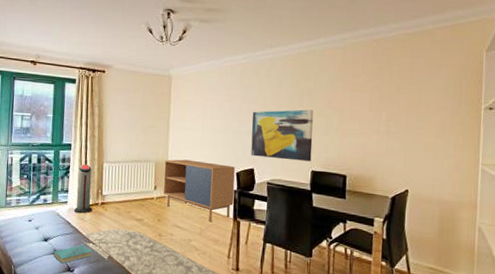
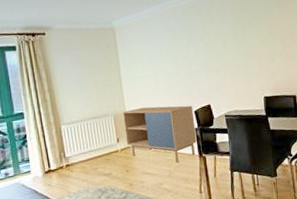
air purifier: present [73,164,93,214] -> none [35,130,58,181]
wall art: present [251,109,313,162] -> none [200,40,262,93]

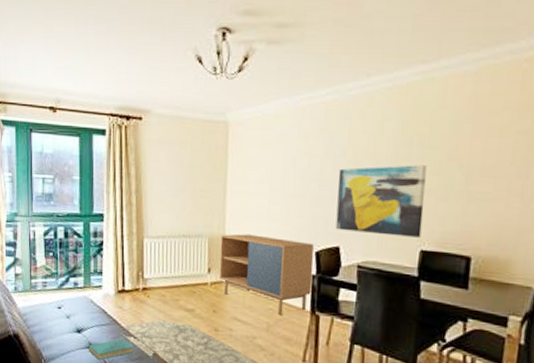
wall art: none [200,40,262,93] -> present [335,165,427,238]

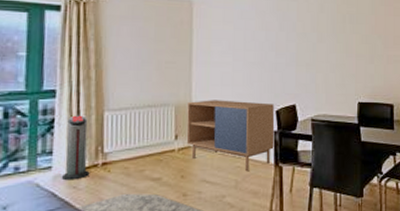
air purifier: none [109,239,133,301] -> present [61,115,90,181]
wall art: present [335,165,427,238] -> none [291,36,358,92]

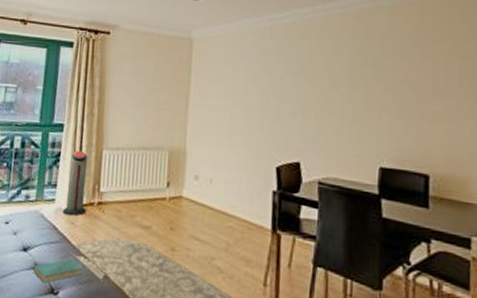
storage cabinet: present [186,100,275,172] -> none [178,147,275,235]

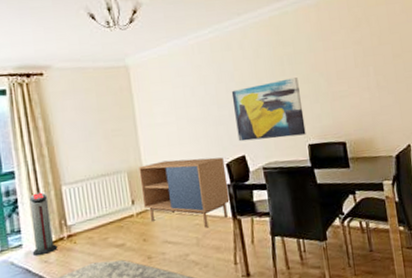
storage cabinet: none [178,147,275,235] -> present [139,157,230,228]
wall art: none [295,84,381,155] -> present [231,77,306,142]

